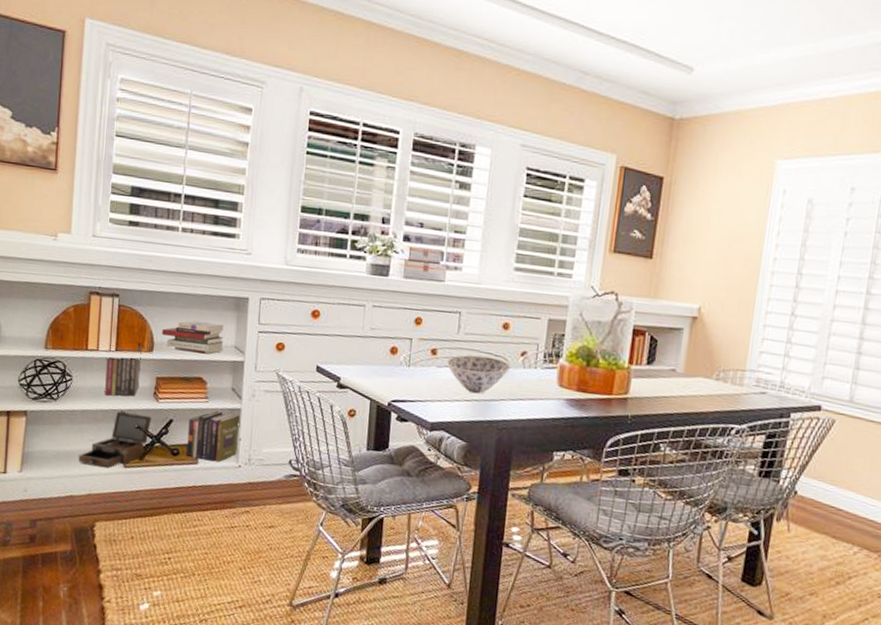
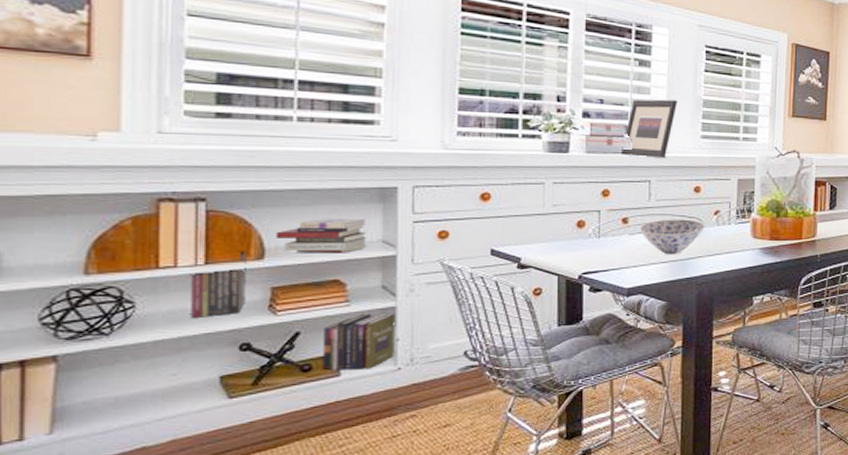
decorative box: present [78,411,152,468] -> none [151,333,268,406]
picture frame: none [436,225,494,290] -> present [621,99,677,159]

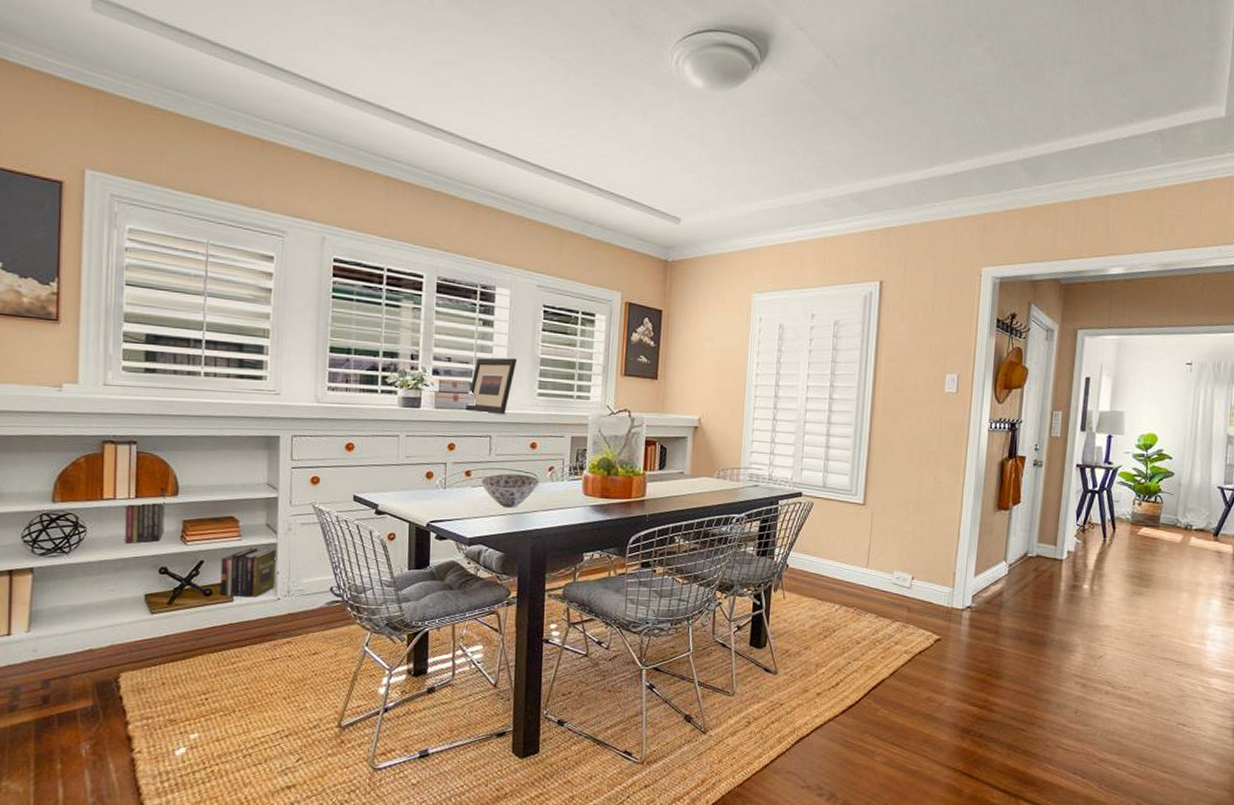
books: present [276,218,367,253] -> none [187,461,255,493]

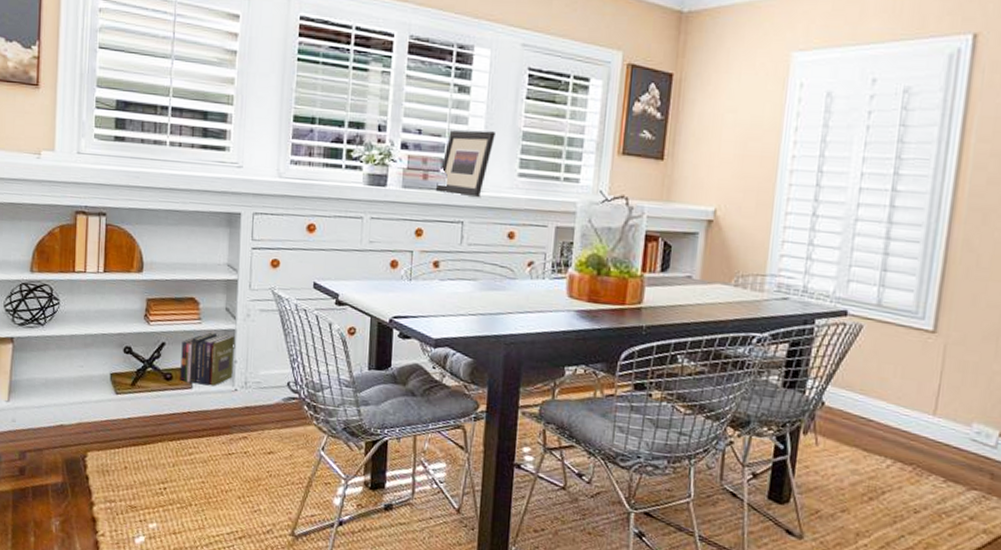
books: present [125,487,165,544] -> none [94,262,131,320]
bowl: present [480,473,540,508] -> none [449,266,517,308]

